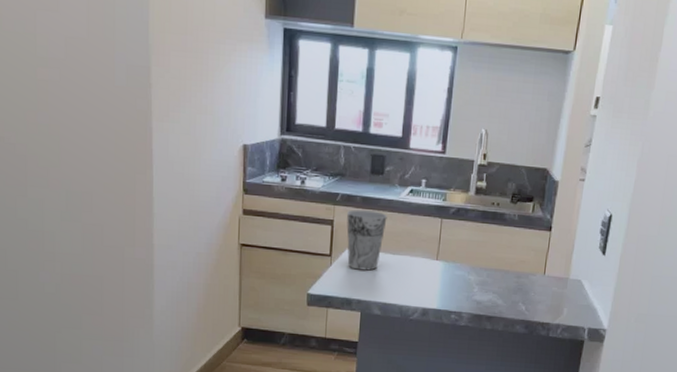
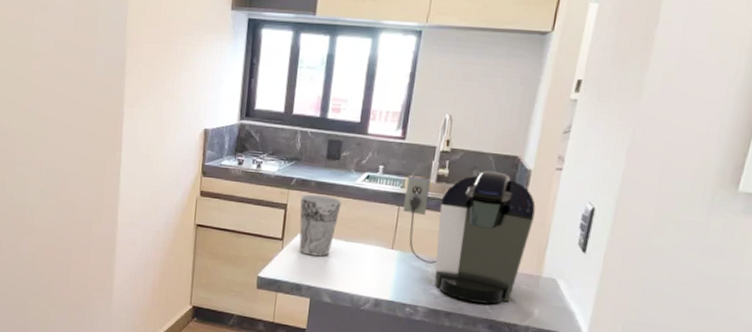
coffee maker: none [446,182,563,307] -> present [403,170,536,305]

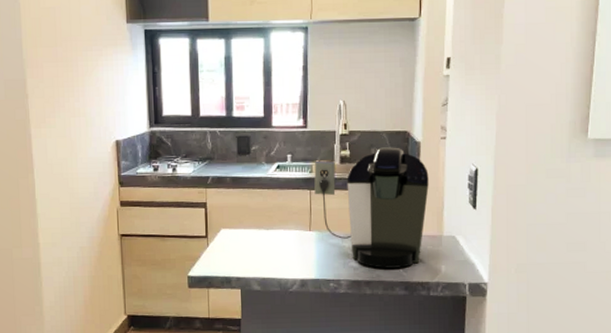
cup: present [299,194,342,257] -> none [218,190,258,248]

